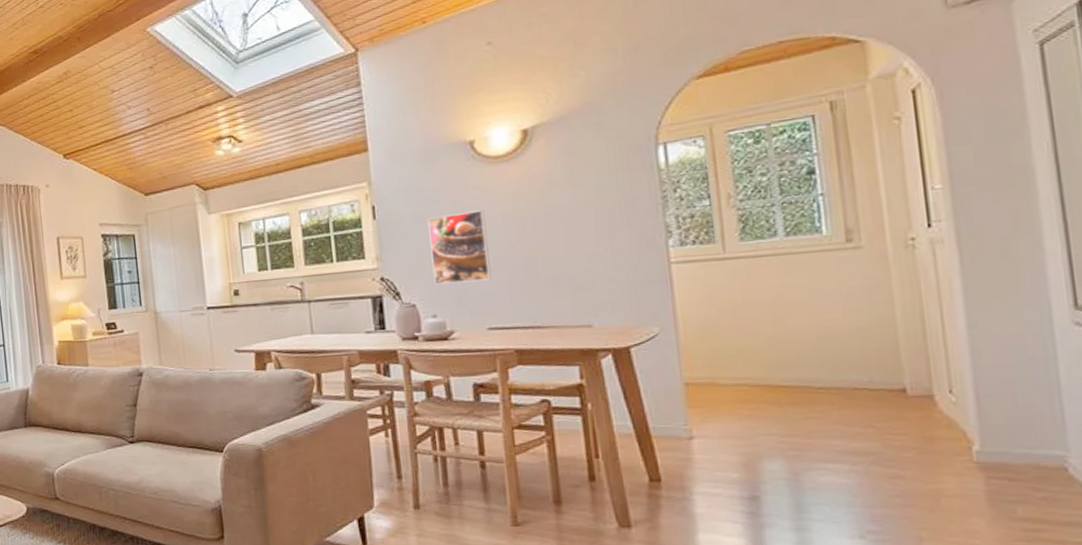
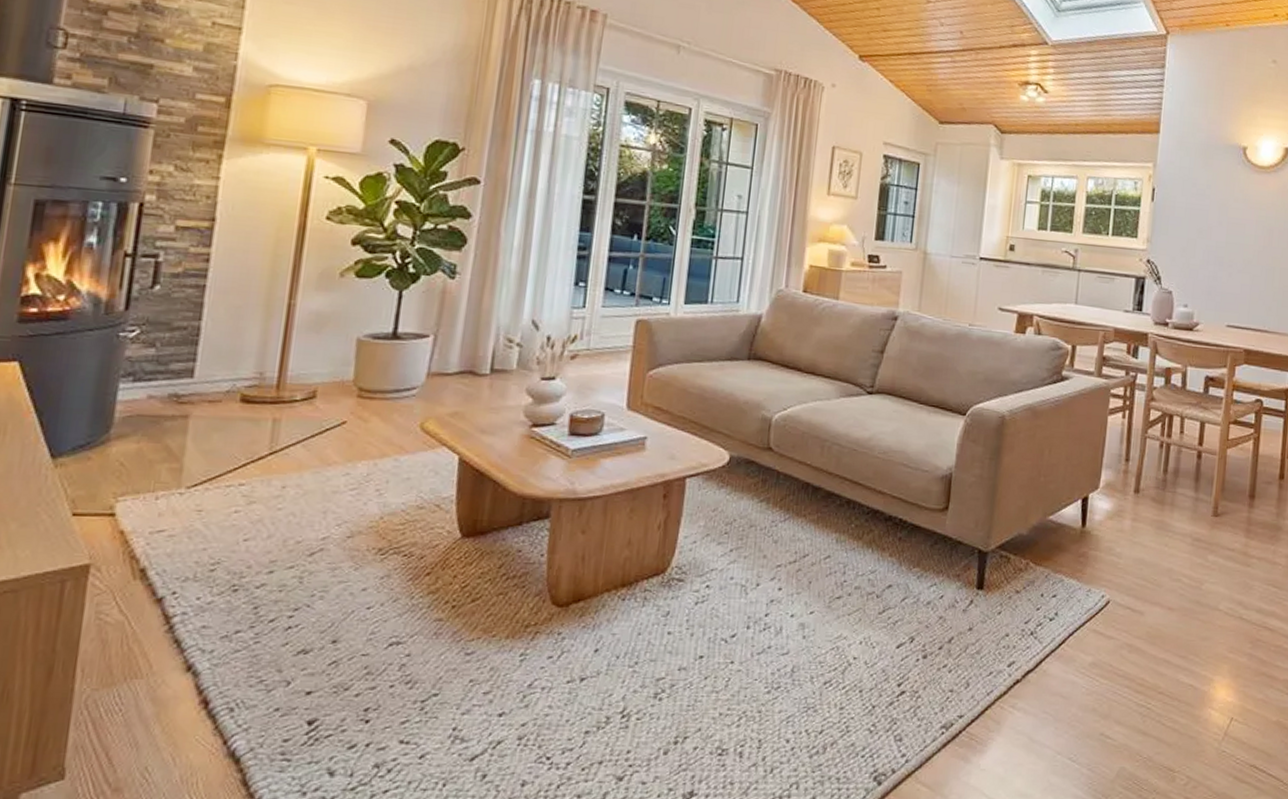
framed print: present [427,210,491,284] -> none [1191,210,1243,281]

